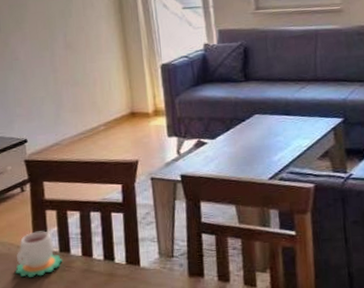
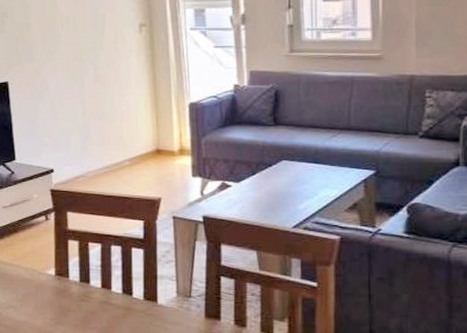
mug: present [15,231,63,277] -> none [37,260,82,304]

